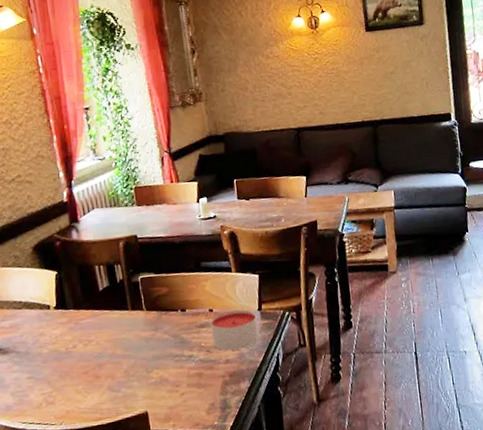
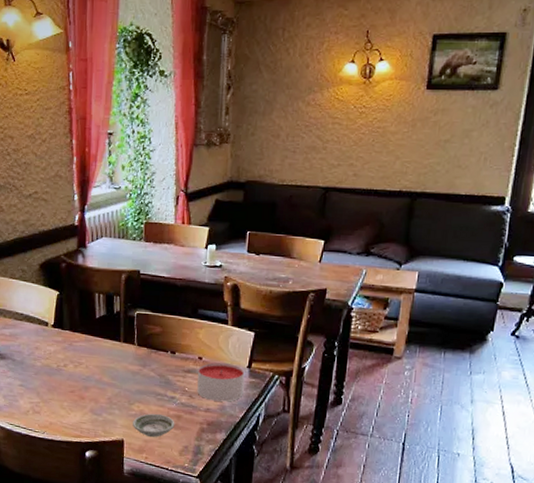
saucer: none [154,375,198,402] -> present [133,413,175,437]

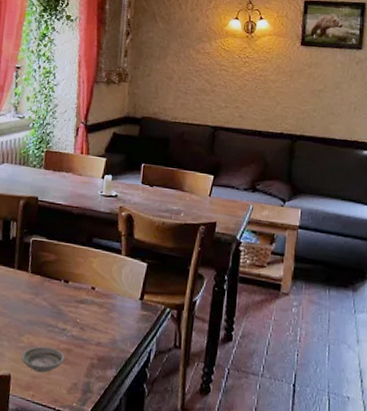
candle: present [197,362,245,402] -> none [89,293,137,336]

